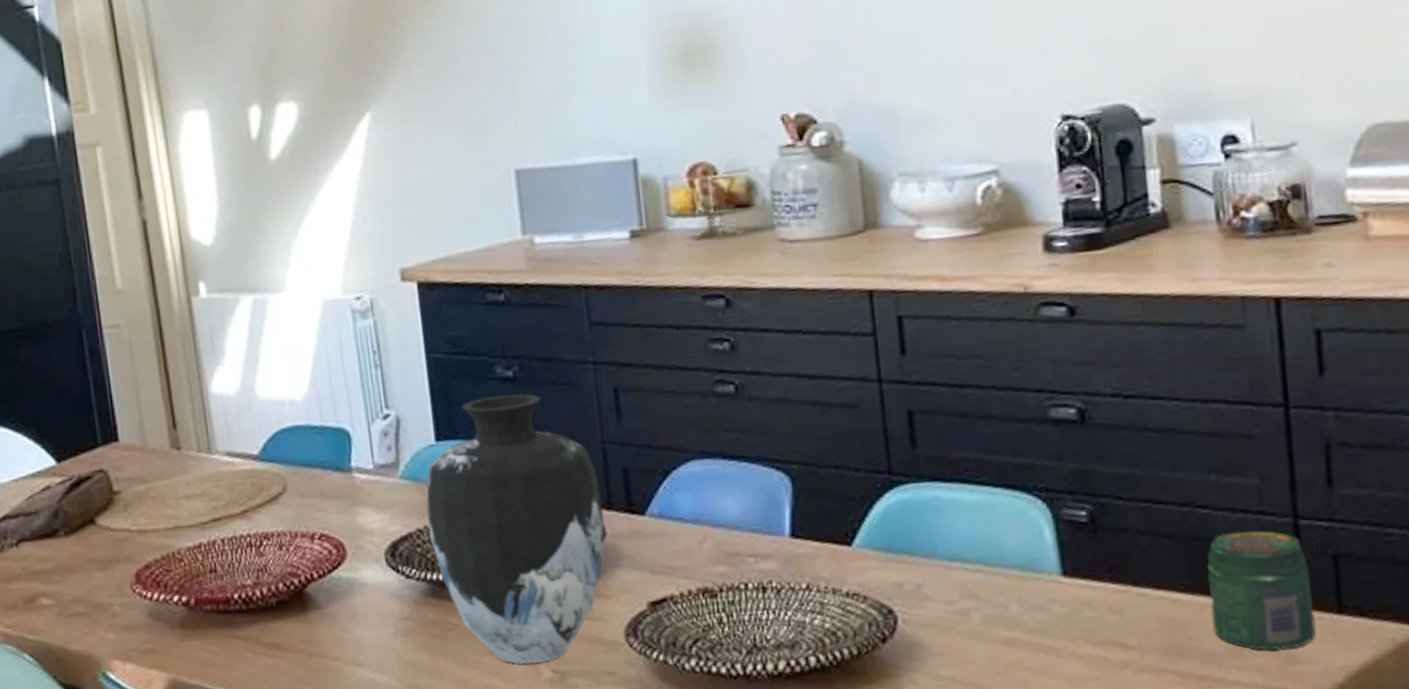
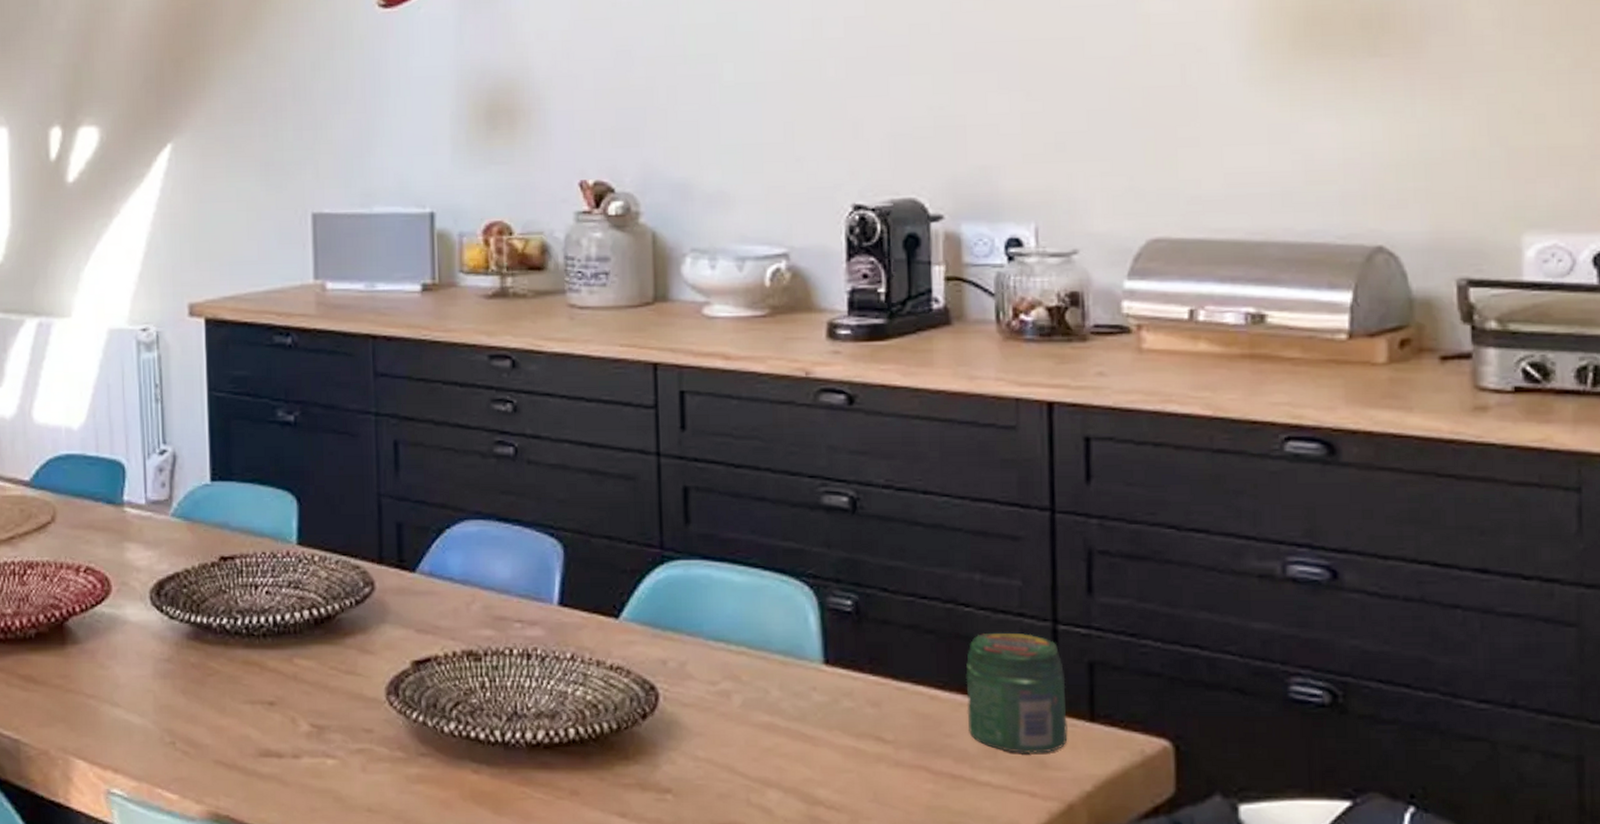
vase: present [425,393,604,665] -> none [196,439,374,716]

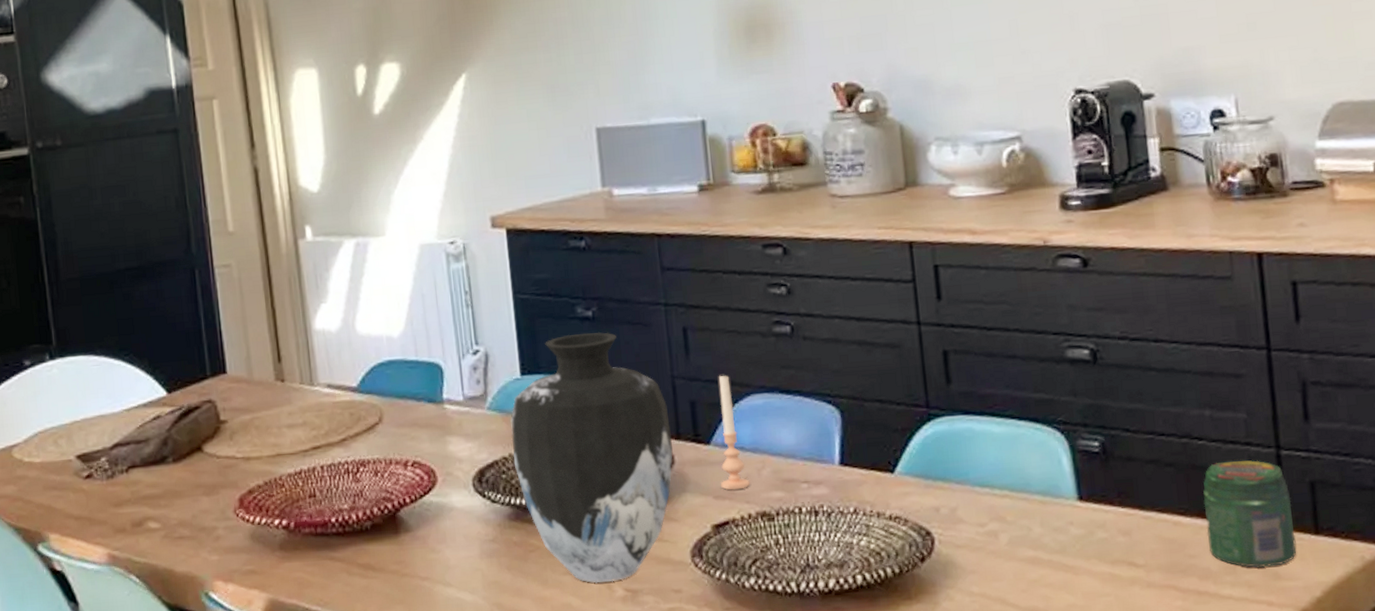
vase: none [196,439,374,716] -> present [510,331,673,584]
candle: none [425,495,456,624] -> present [718,374,750,490]

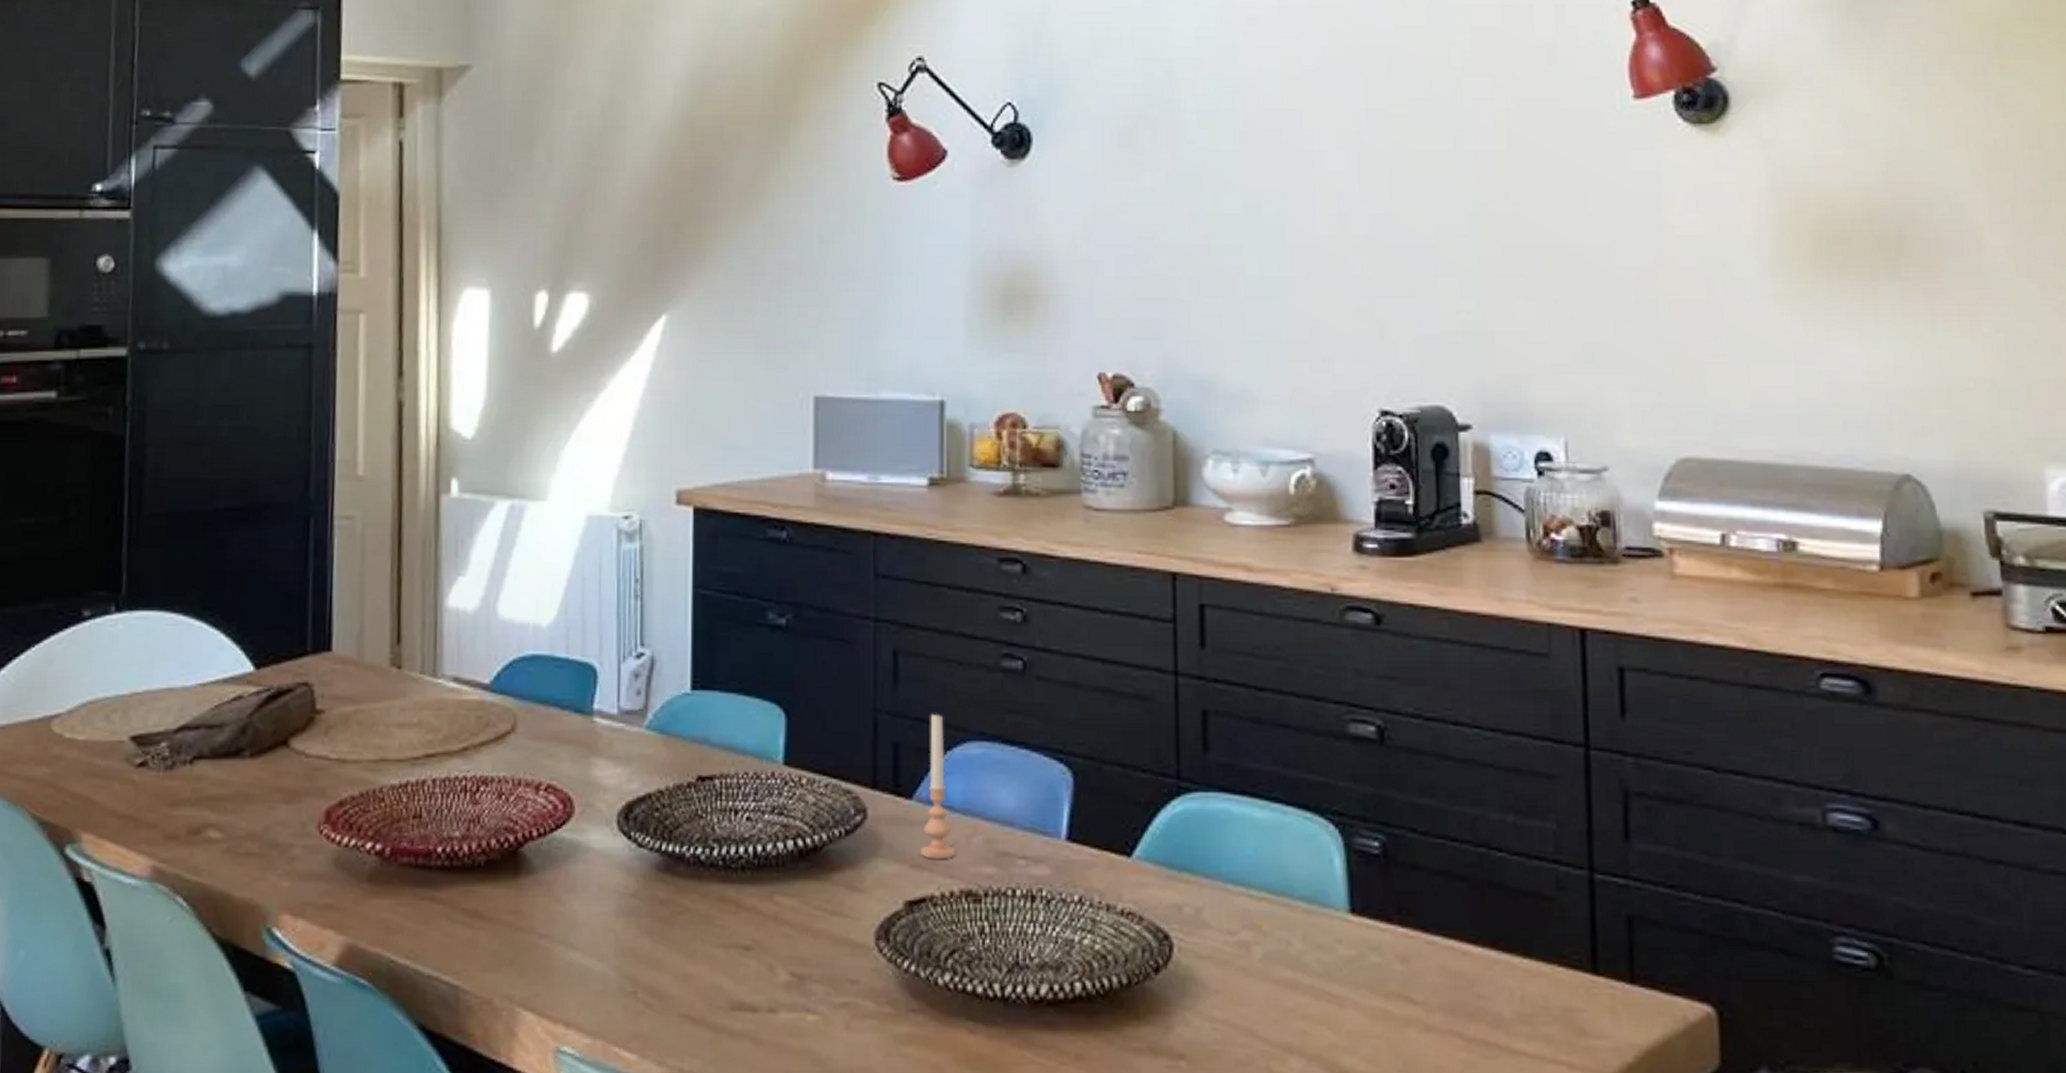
vase: present [510,331,673,584] -> none [670,644,867,963]
jar: present [1203,460,1297,569] -> none [1499,881,1607,1020]

